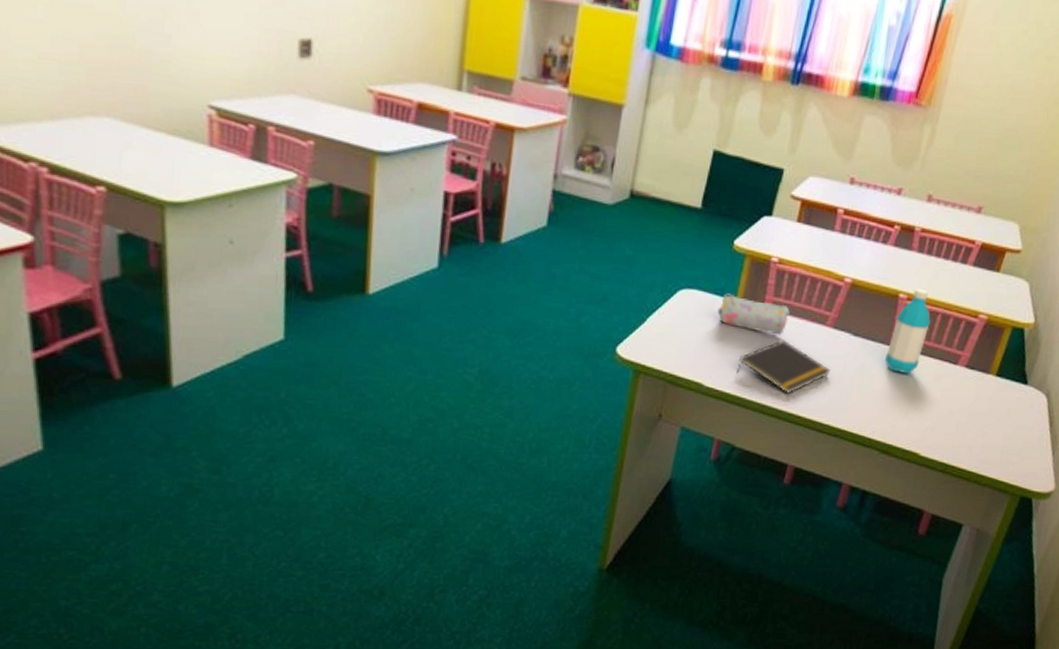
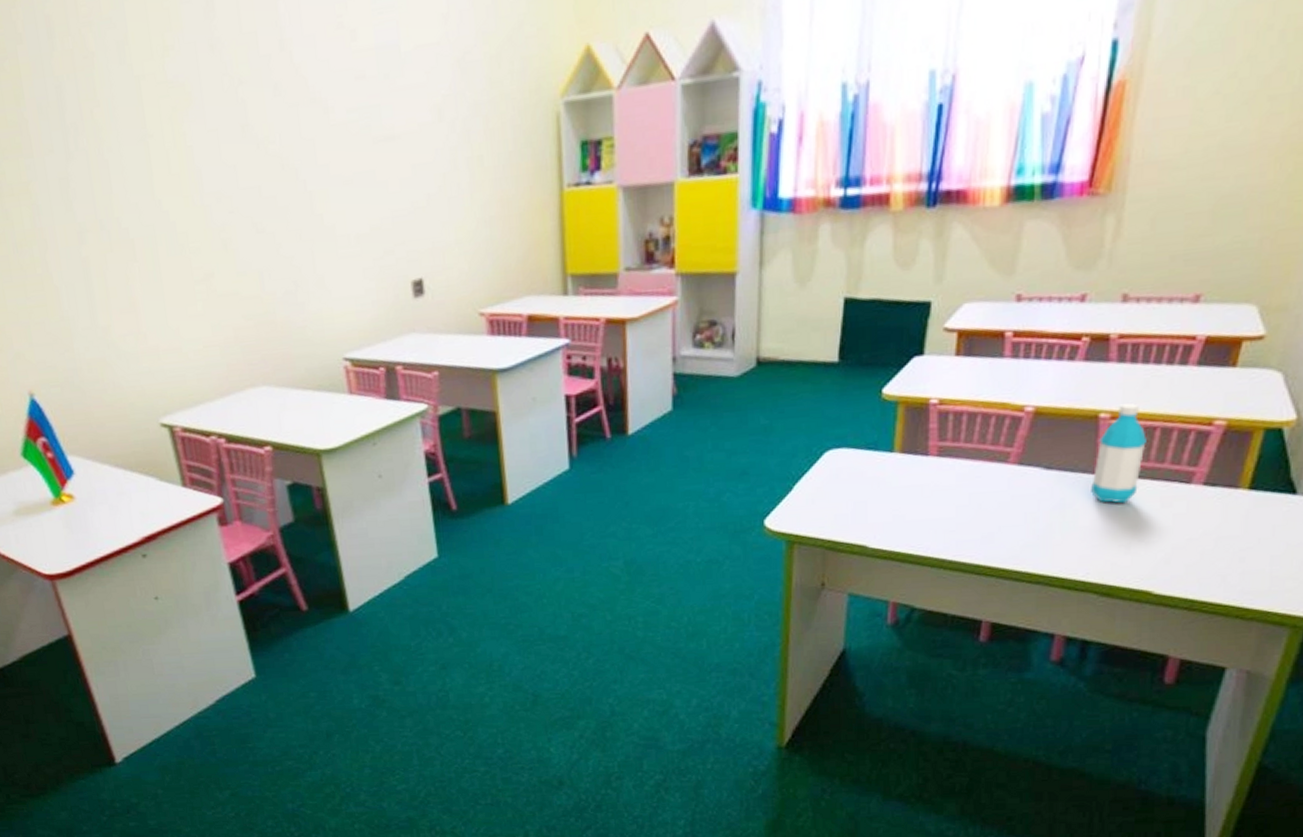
pencil case: present [717,293,790,335] -> none [873,446,961,482]
notepad: present [736,340,831,394] -> none [905,486,1022,544]

